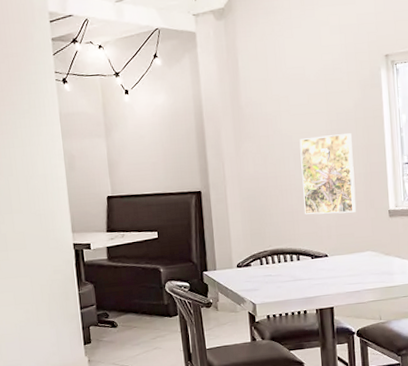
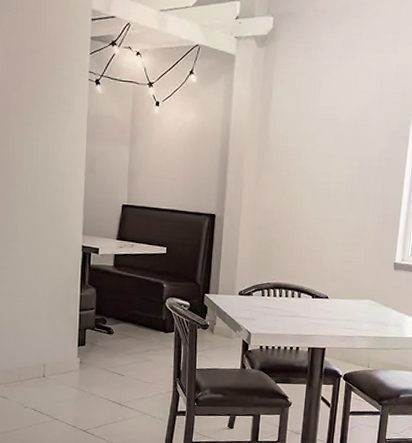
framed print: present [299,133,356,215] -> none [312,179,371,260]

